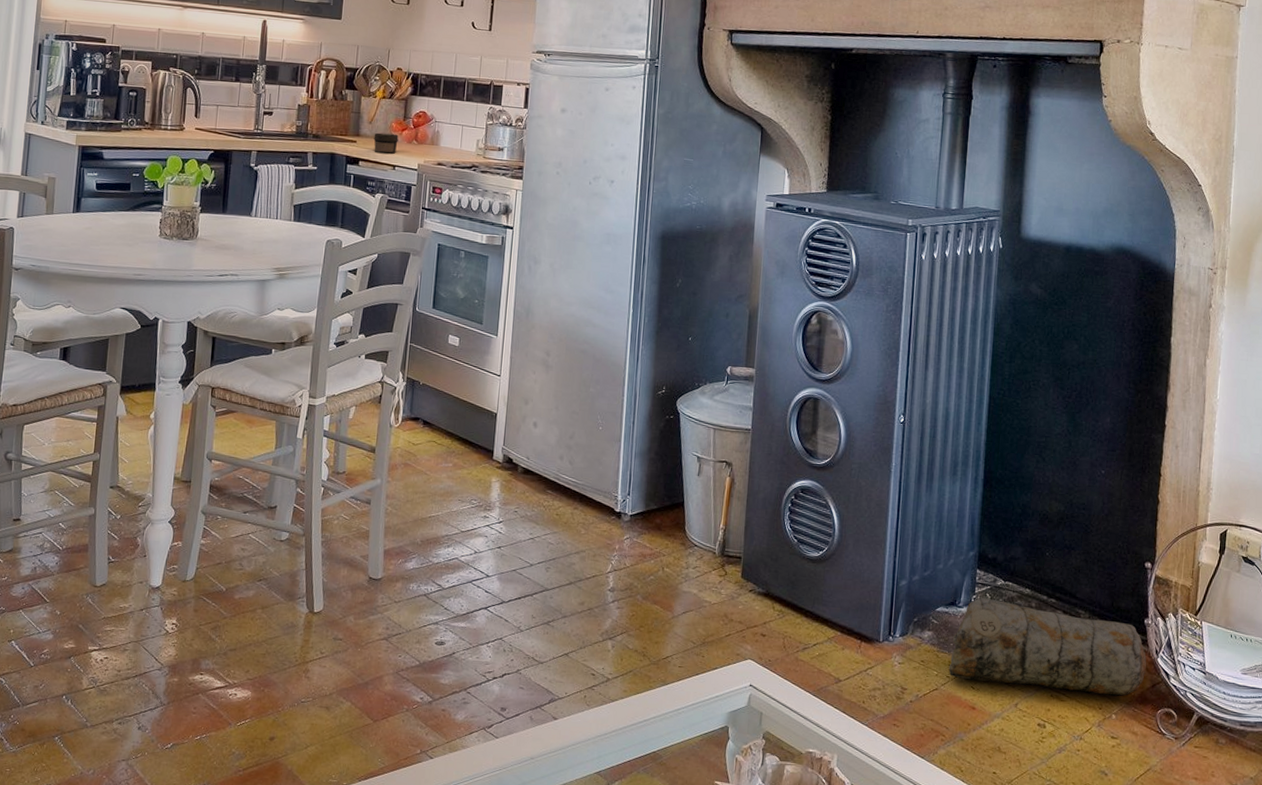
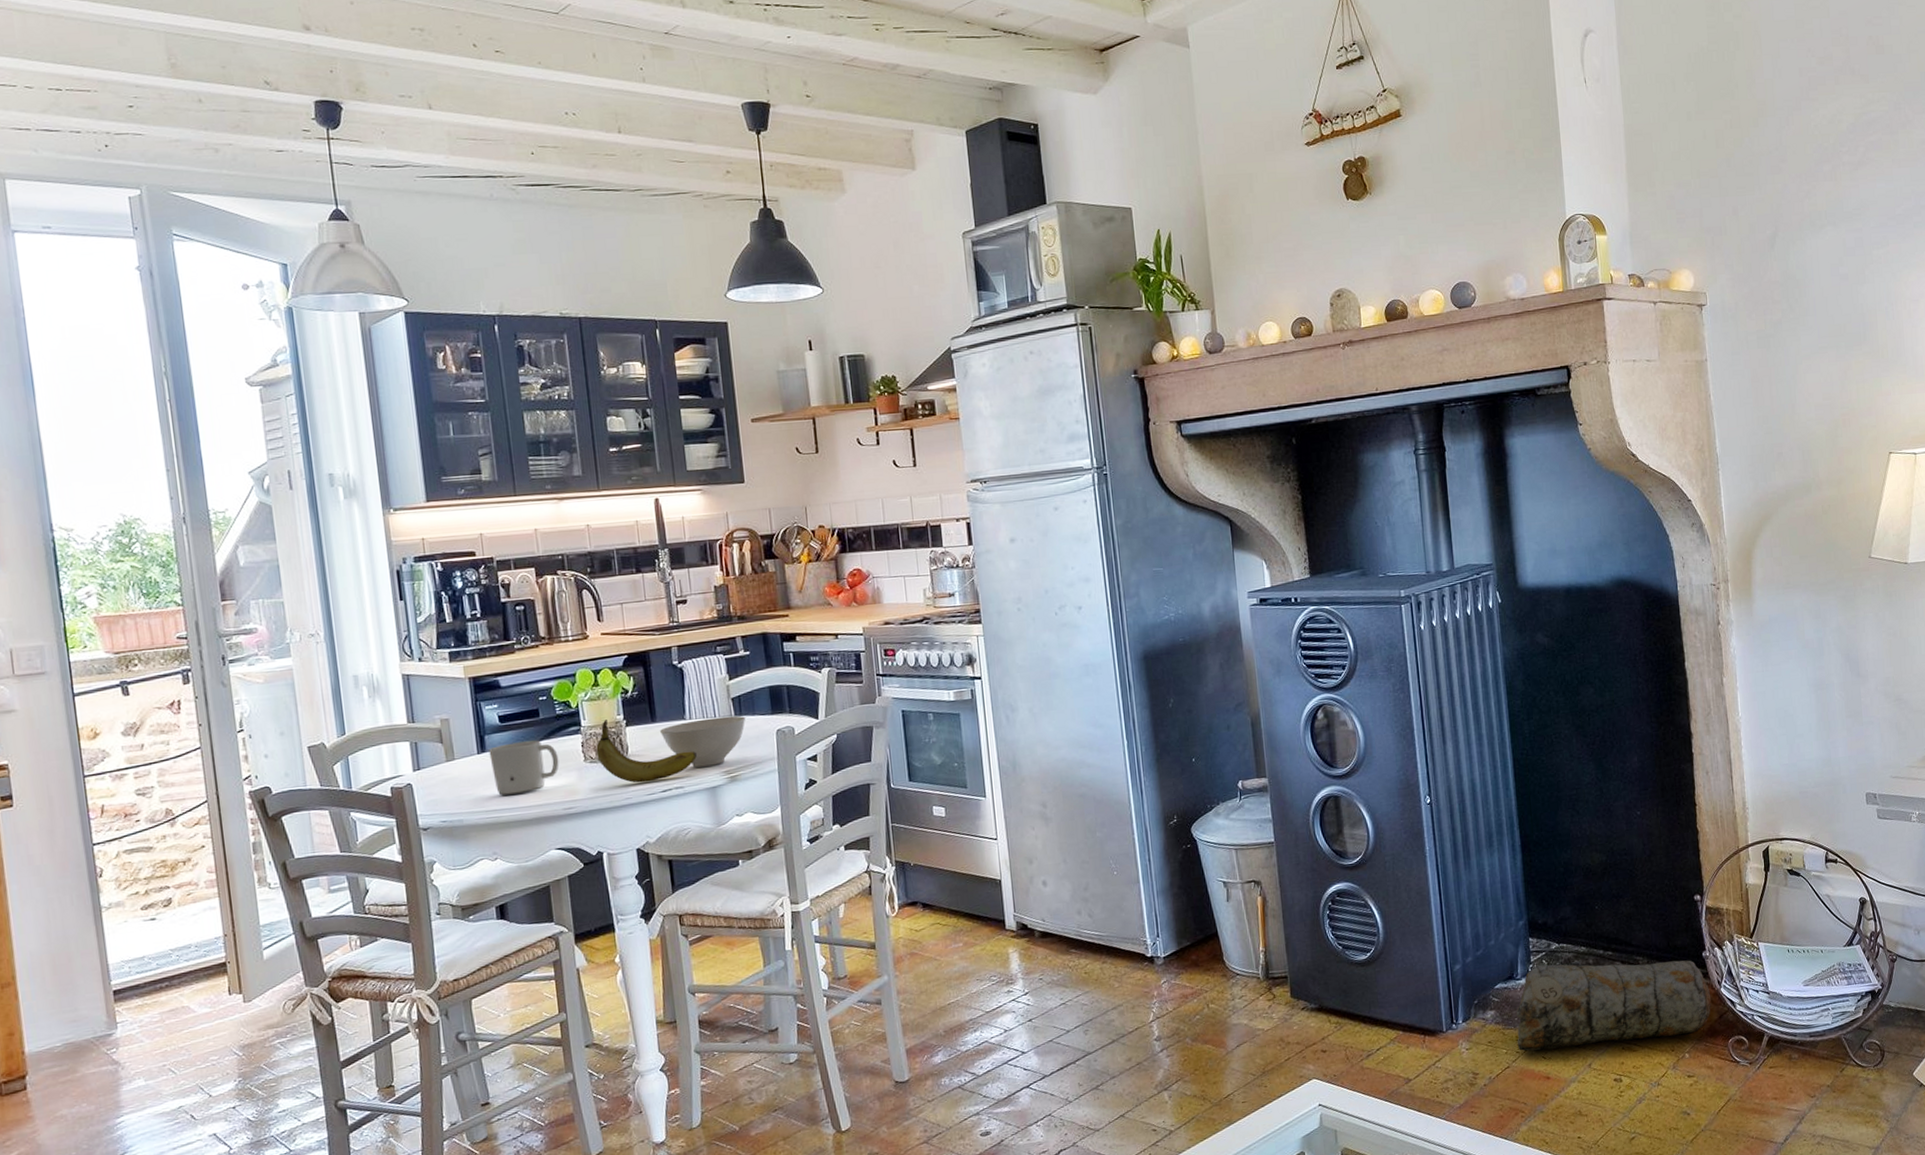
mug: none [81,208,139,254] -> present [489,740,560,796]
fruit: none [170,203,255,265] -> present [596,720,697,783]
bowl: none [228,218,303,262] -> present [660,715,746,768]
jar: present [373,132,399,155] -> none [807,599,836,625]

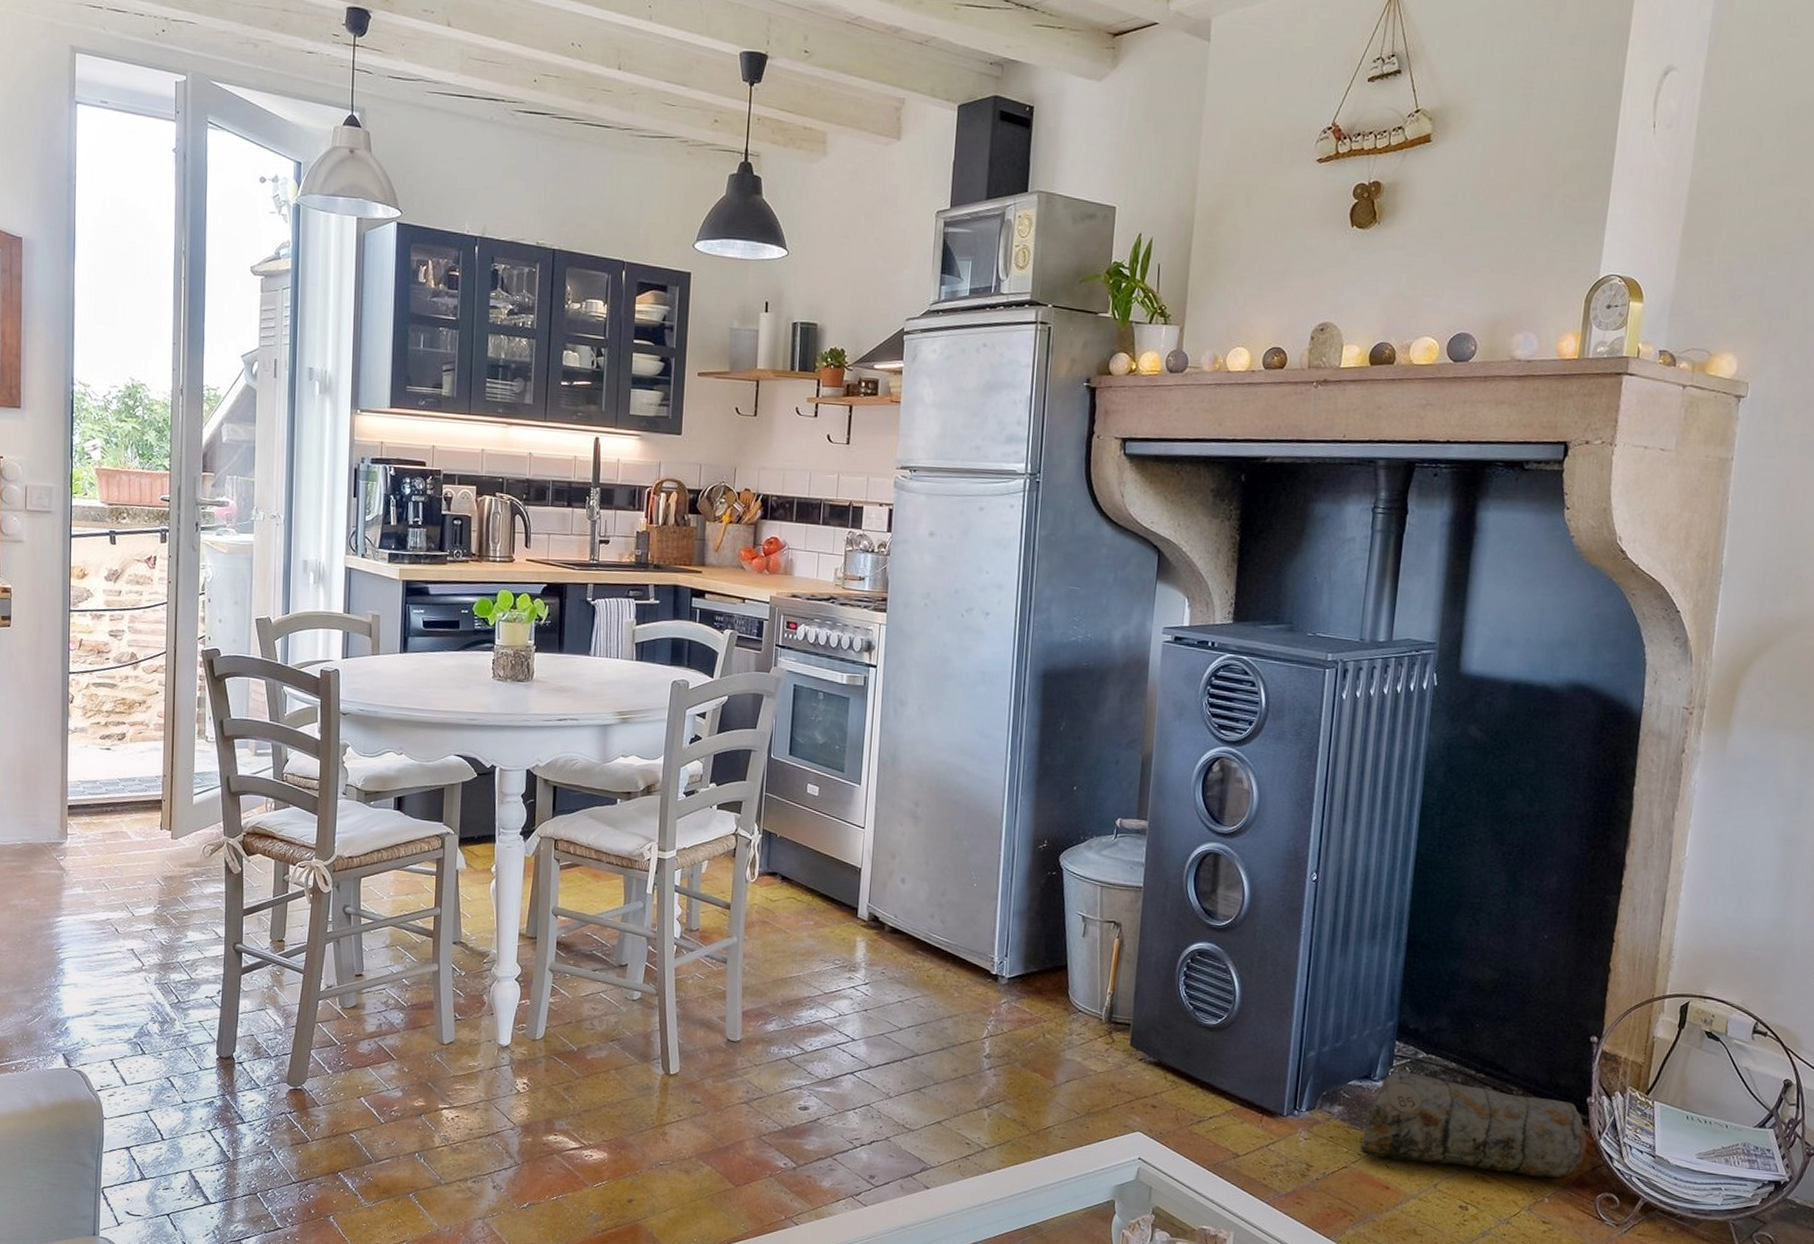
mug: present [489,740,560,796] -> none [410,648,470,698]
fruit: present [596,720,697,783] -> none [504,642,595,709]
bowl: present [660,715,746,768] -> none [565,657,646,705]

